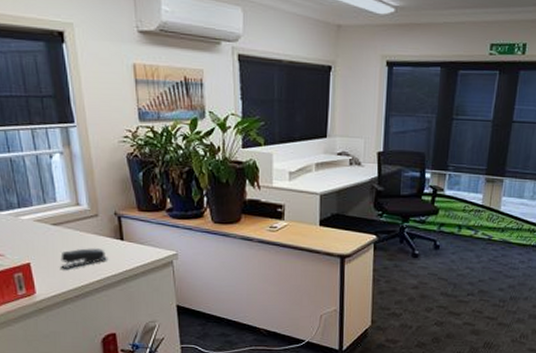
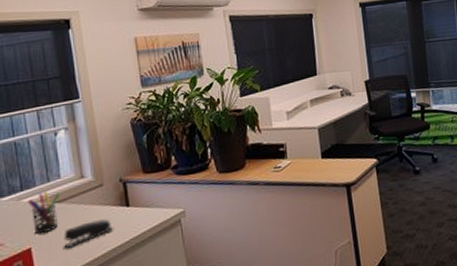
pen holder: none [24,212,56,252] -> present [27,191,60,235]

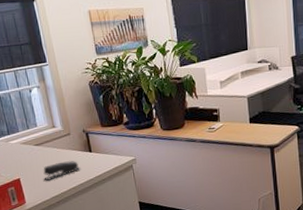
pen holder: present [27,191,60,235] -> none [13,136,39,169]

